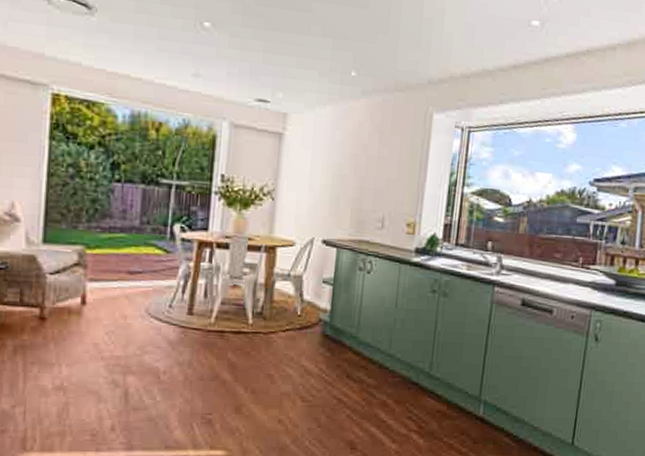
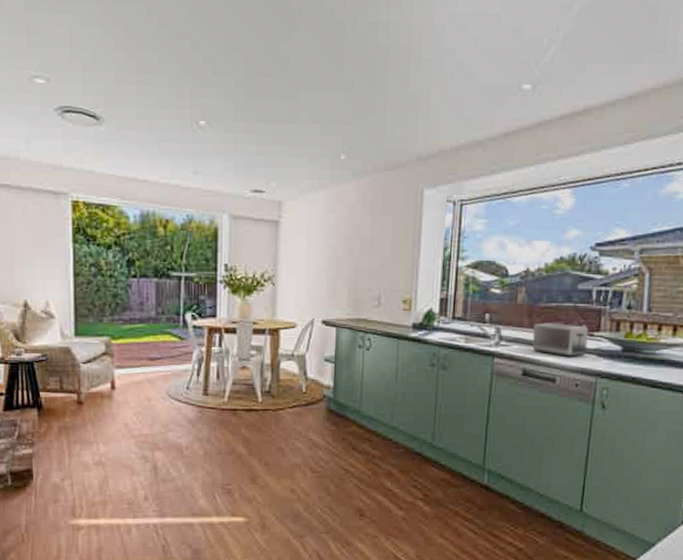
toaster: none [532,253,585,289] -> present [532,323,589,357]

